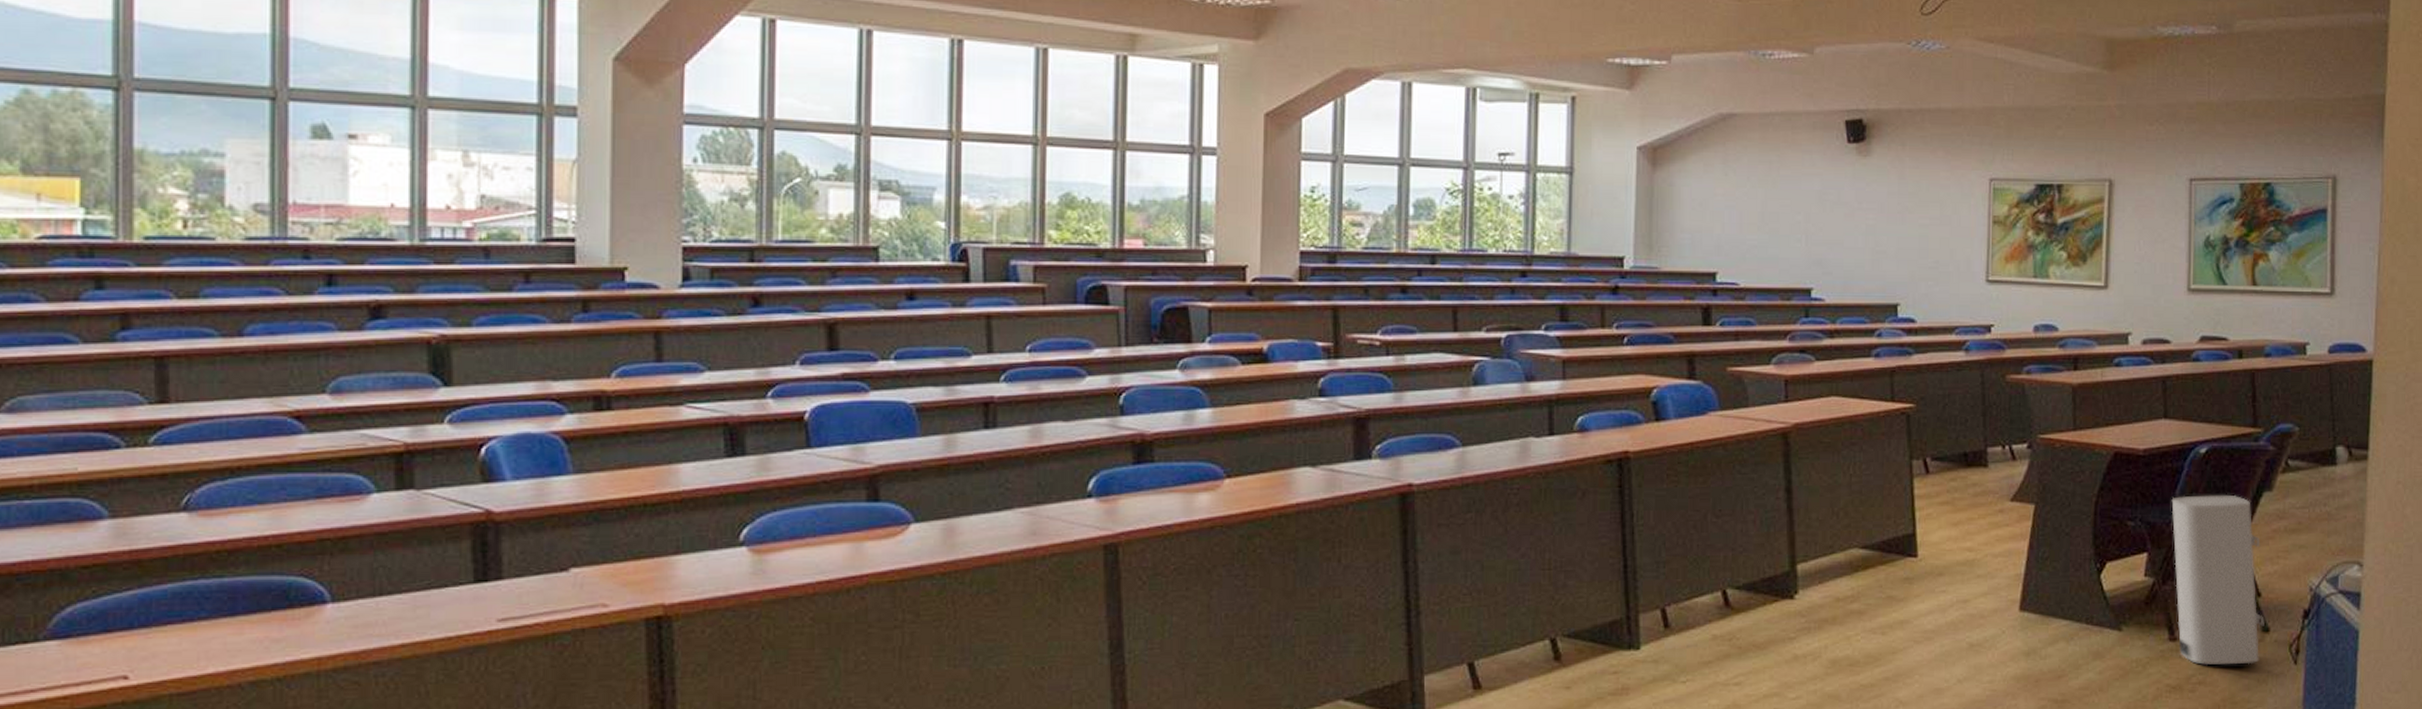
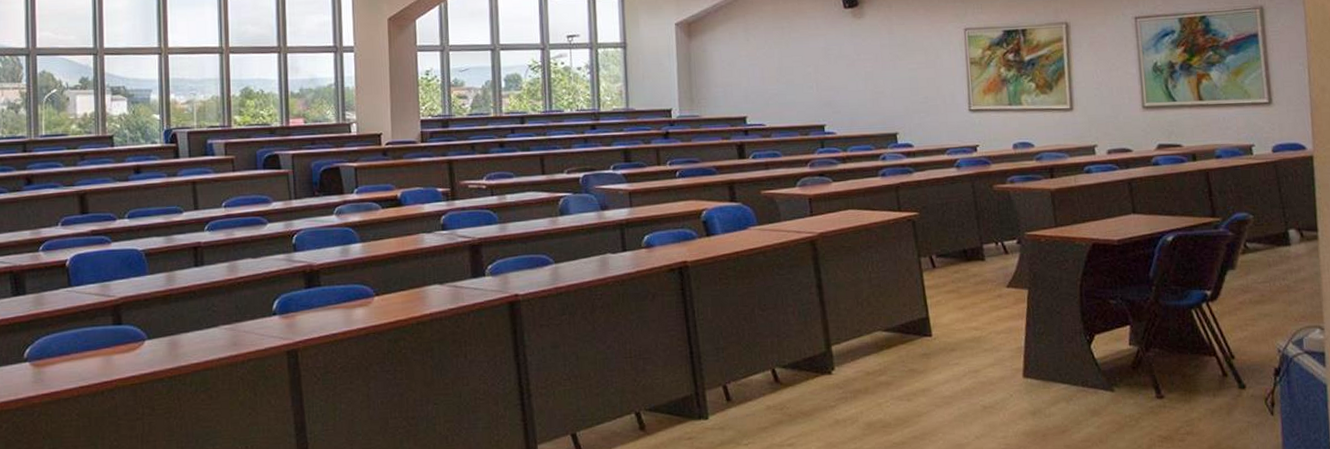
water heater: present [2171,494,2265,665] -> none [1146,274,1241,418]

